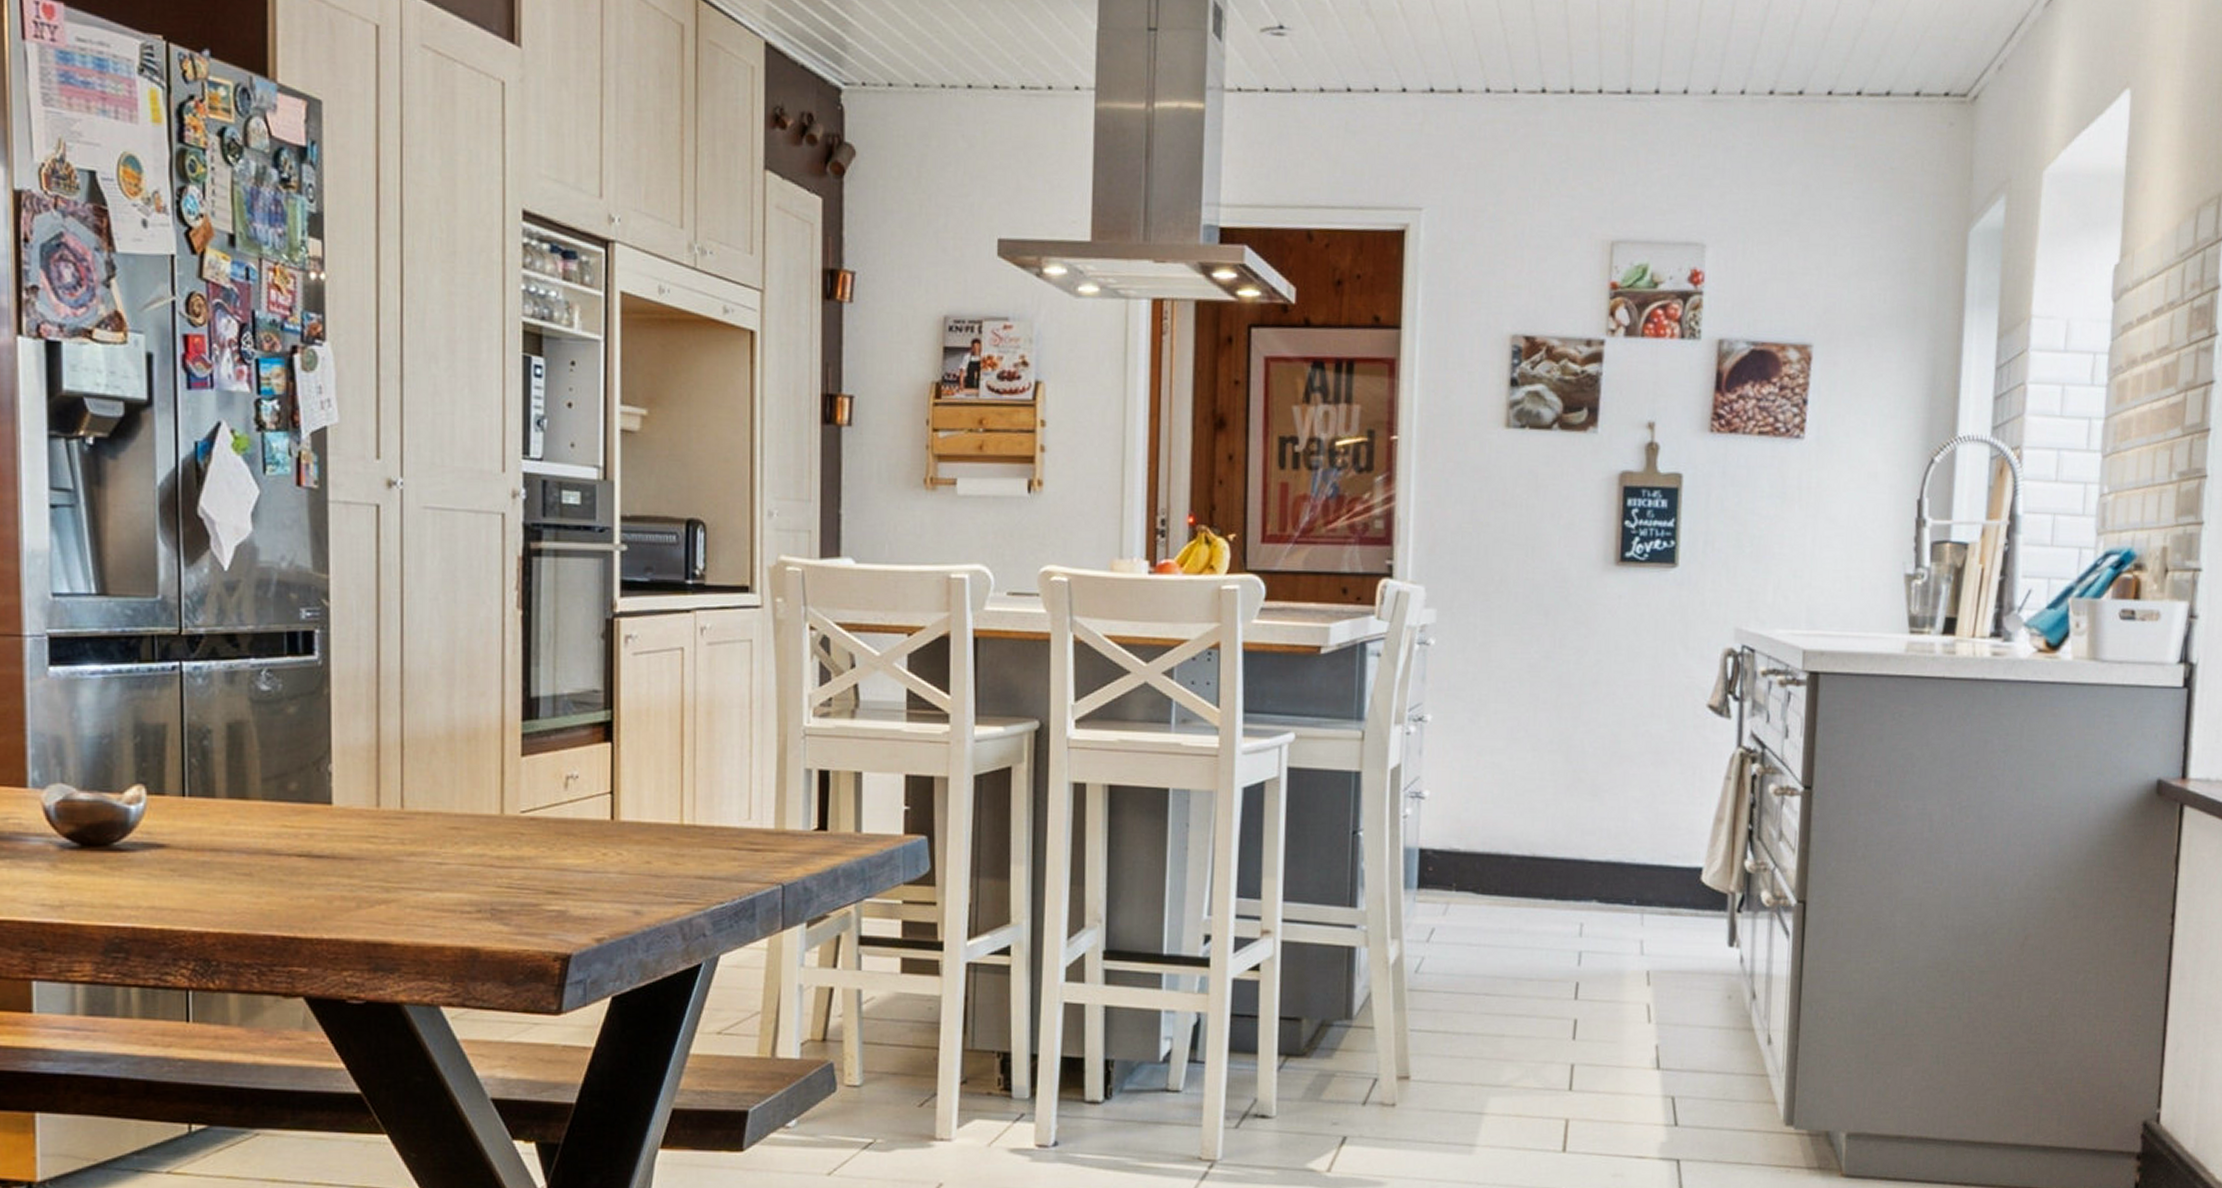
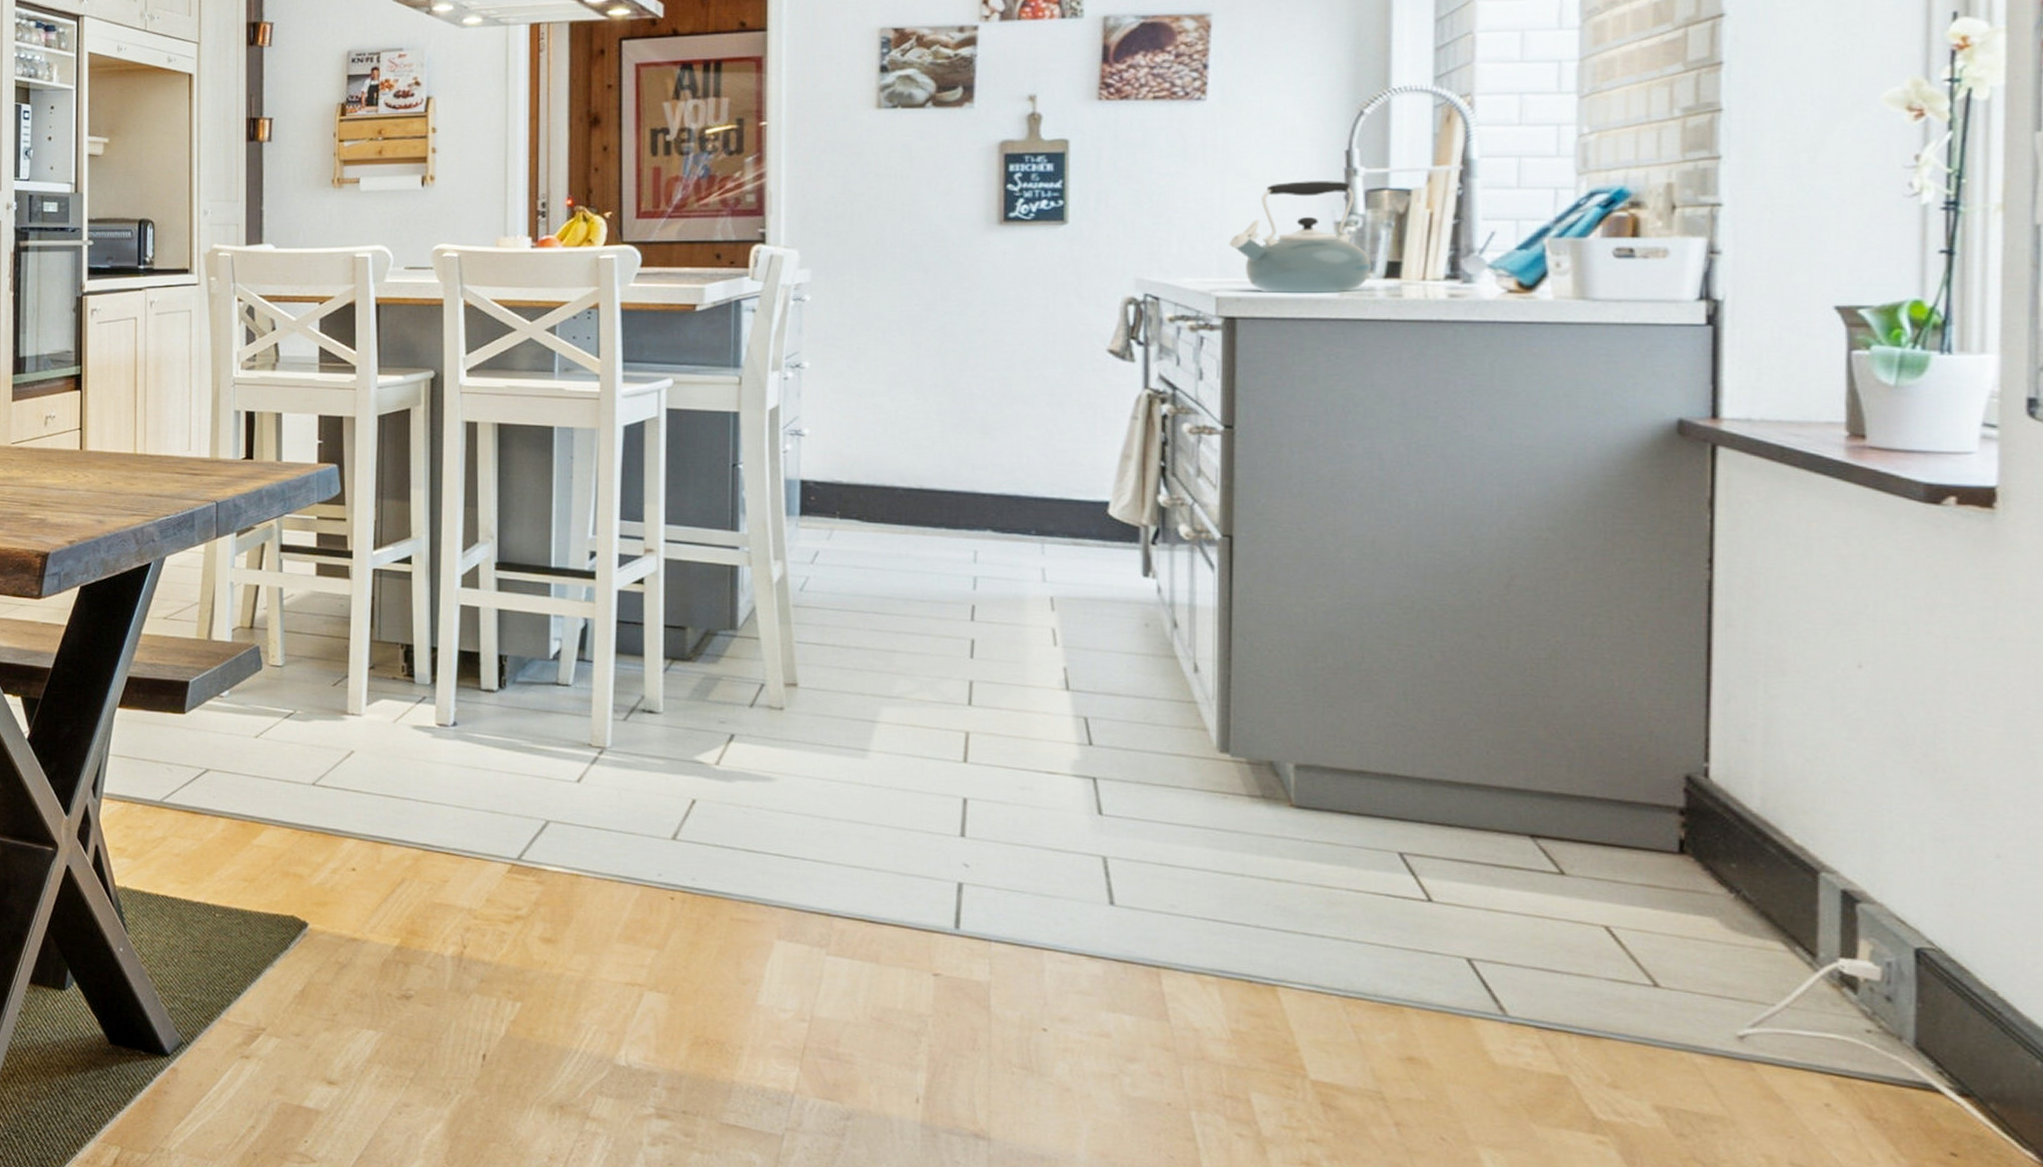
kettle: none [1816,530,1932,649] -> present [1228,181,1371,294]

